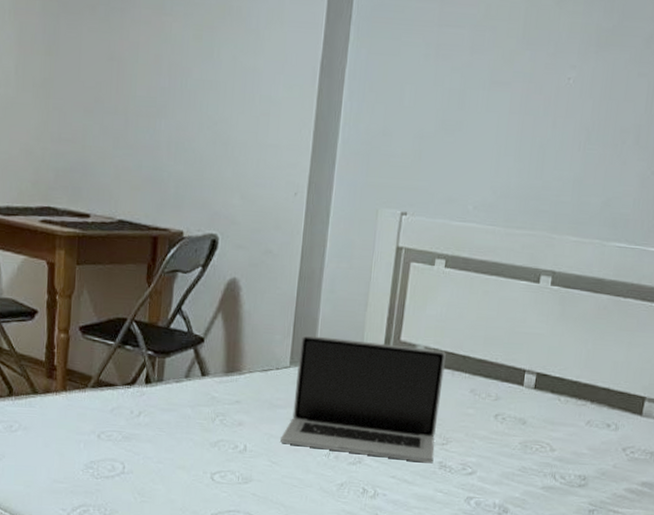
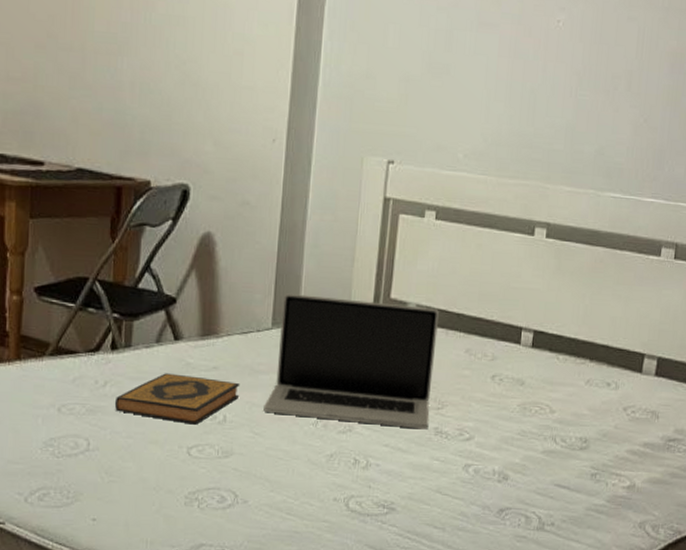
hardback book: none [147,405,260,453] -> present [114,373,240,425]

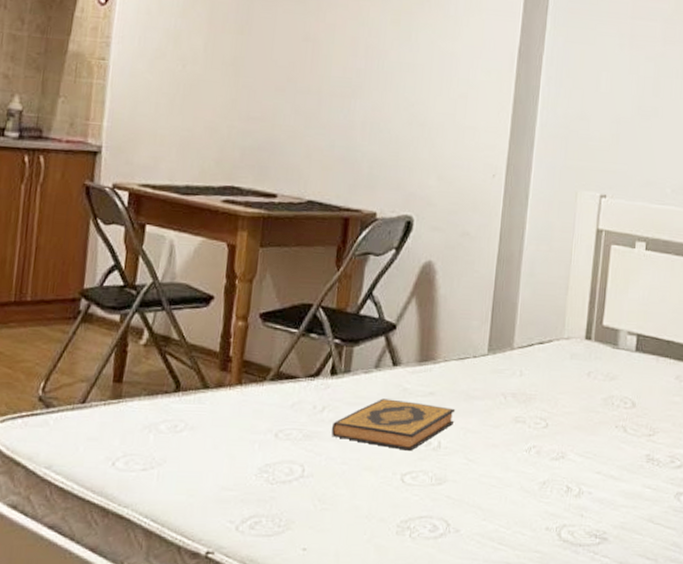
laptop: present [263,293,439,430] -> none [478,320,650,457]

